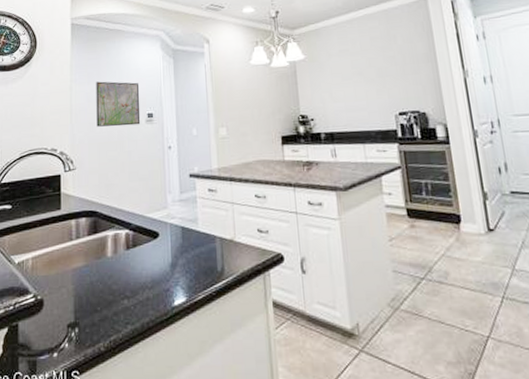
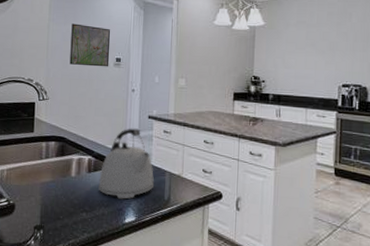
kettle: none [139,190,203,277] -> present [98,128,154,199]

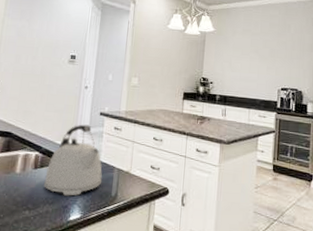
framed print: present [69,23,111,67] -> none [22,19,68,64]

